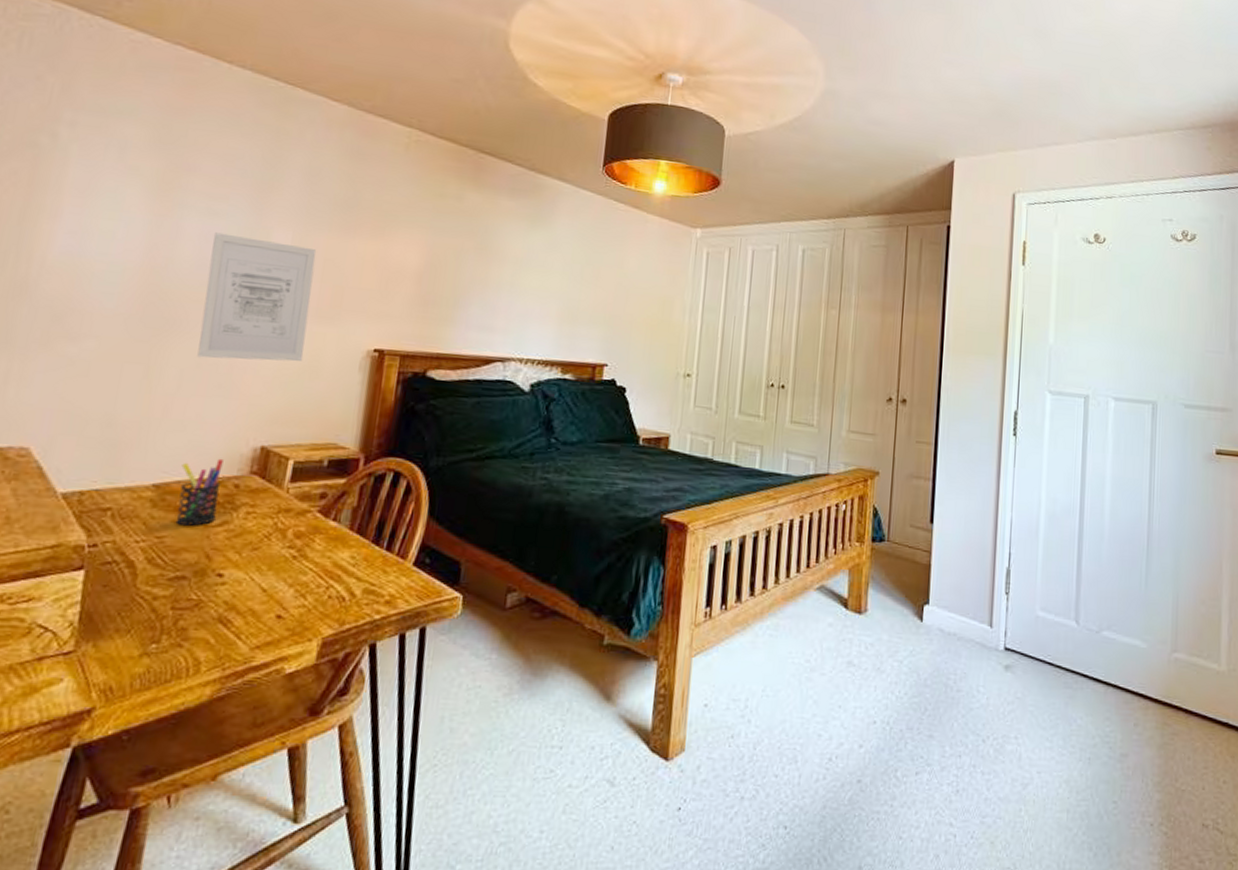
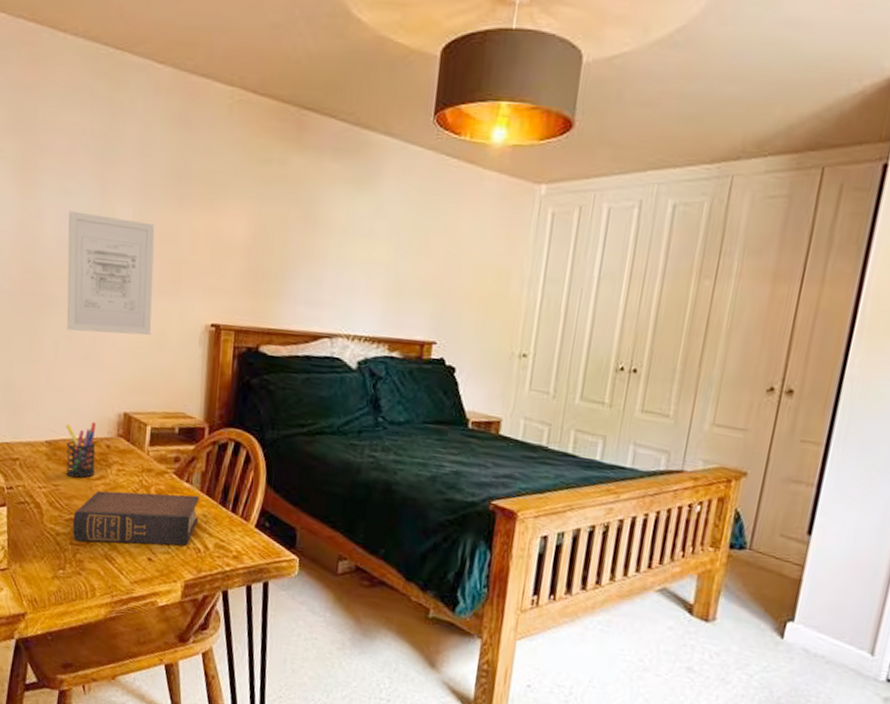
book: none [176,535,348,605] -> present [73,490,199,546]

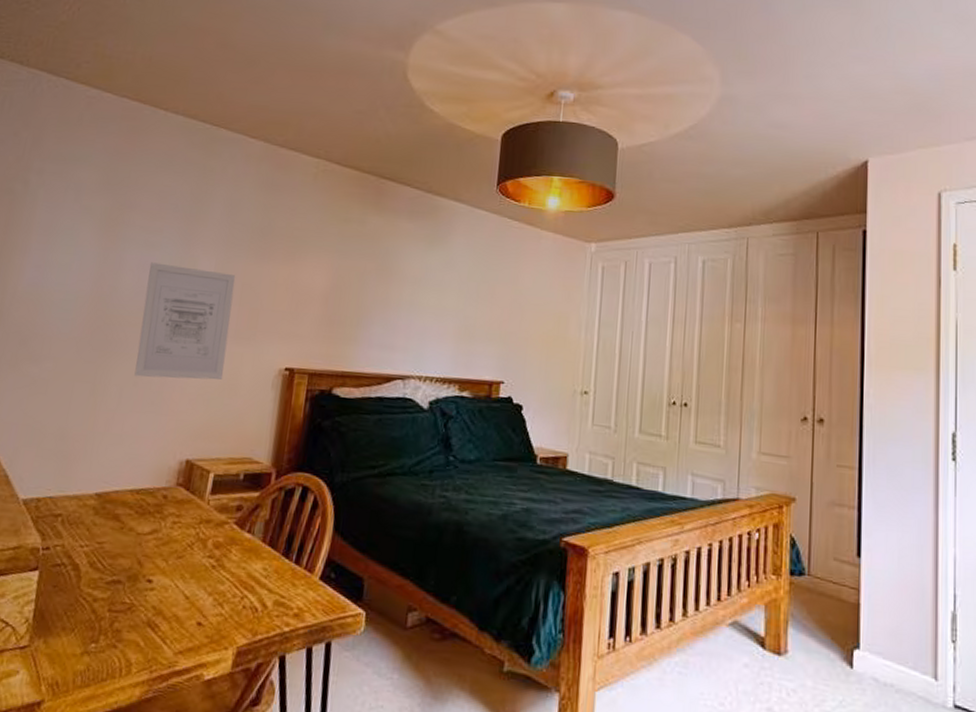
pen holder: present [65,421,96,478] -> none [113,470,154,534]
book: present [73,490,199,546] -> none [113,546,261,607]

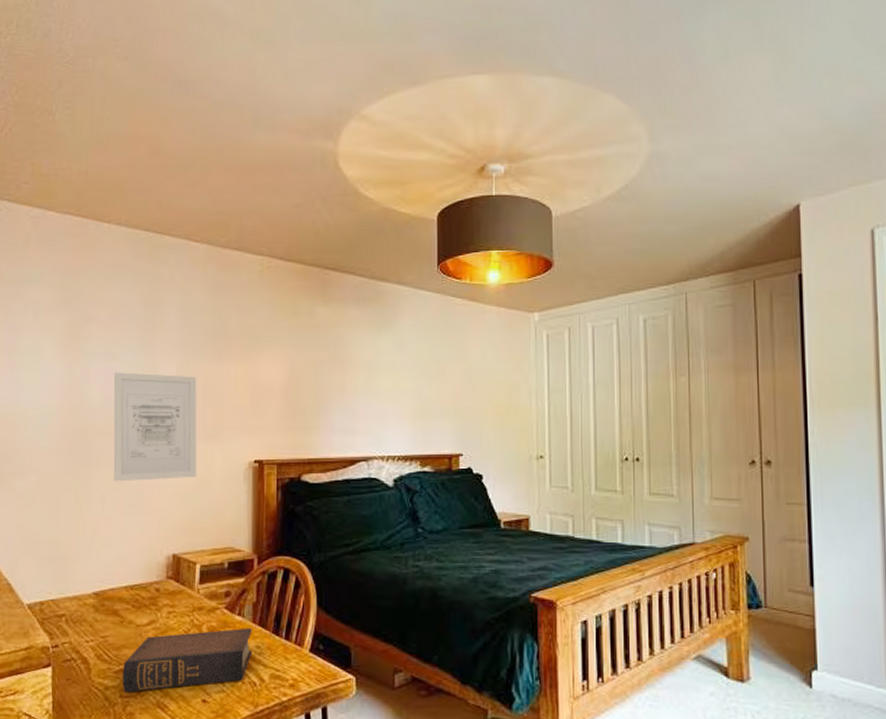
book: none [113,546,261,607] -> present [122,627,253,693]

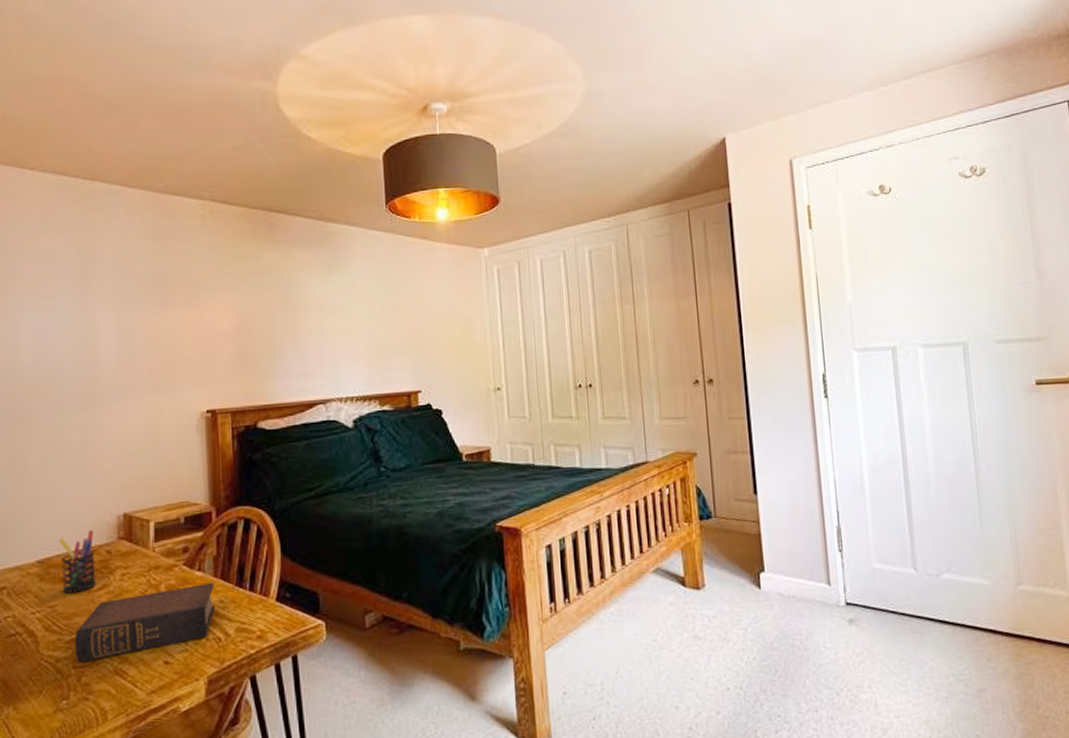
wall art: present [113,372,197,482] -> none [47,326,146,443]
pen holder: none [113,567,145,626] -> present [58,529,96,594]

